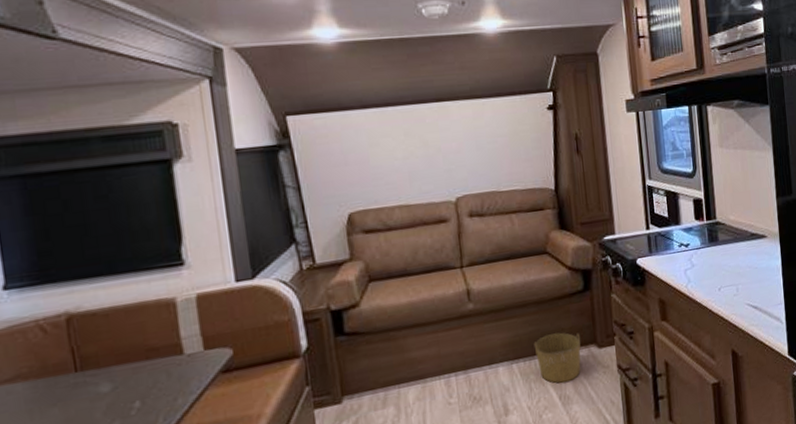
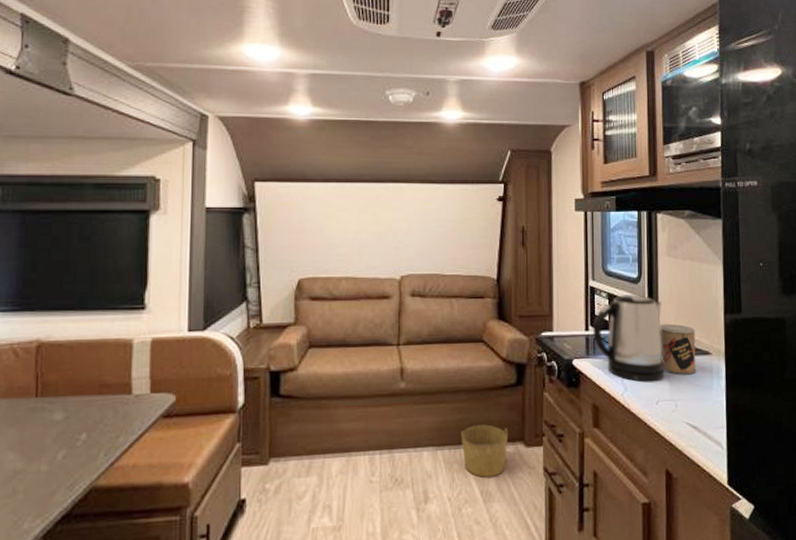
kettle: none [653,188,725,272] -> present [593,294,665,382]
tin can: none [718,212,754,260] -> present [661,323,696,375]

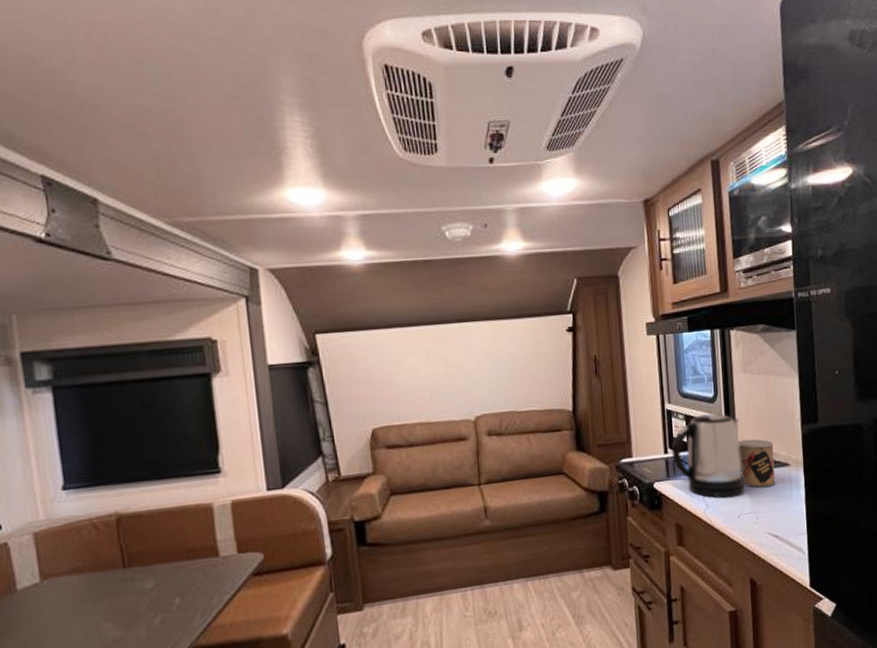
basket: present [460,424,509,479] -> none [548,552,596,603]

